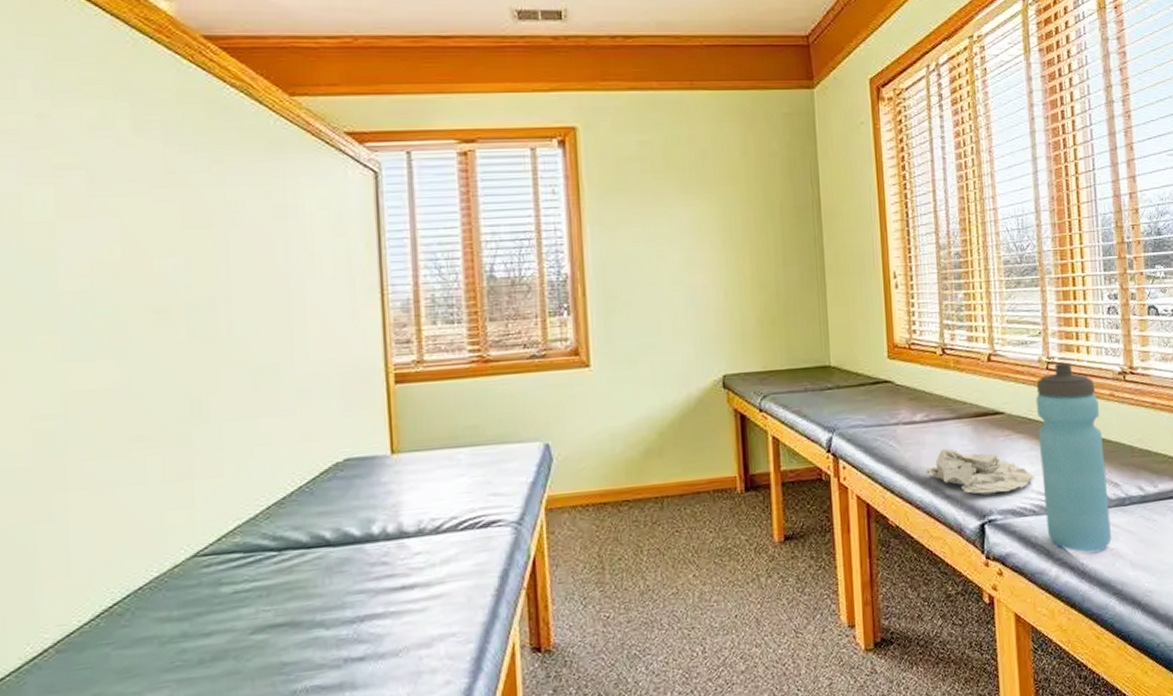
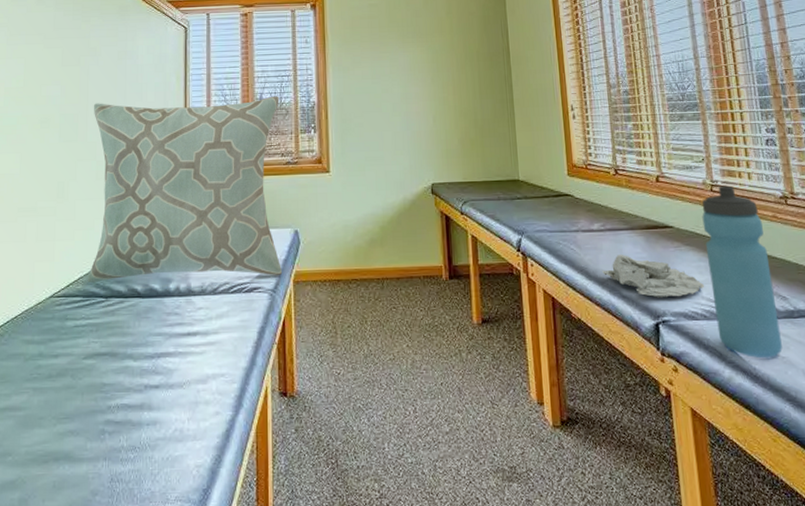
pillow: none [238,267,530,534] -> present [87,96,283,284]

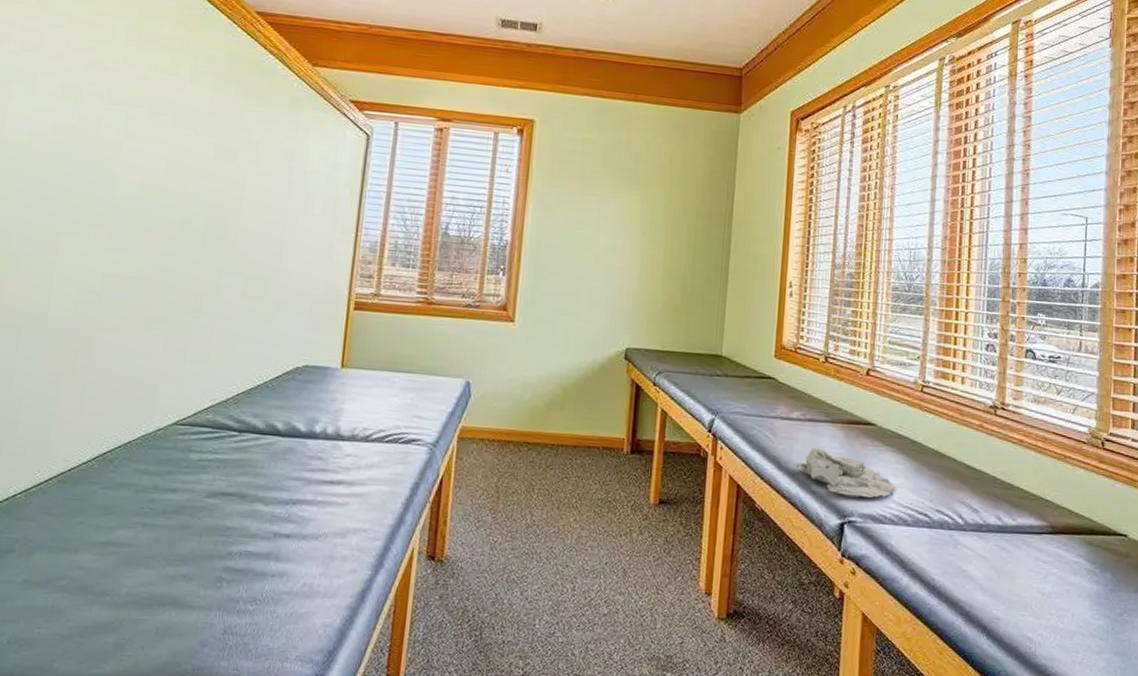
pillow: present [87,96,283,284] -> none [219,208,468,430]
water bottle: present [702,185,783,359] -> none [903,387,968,570]

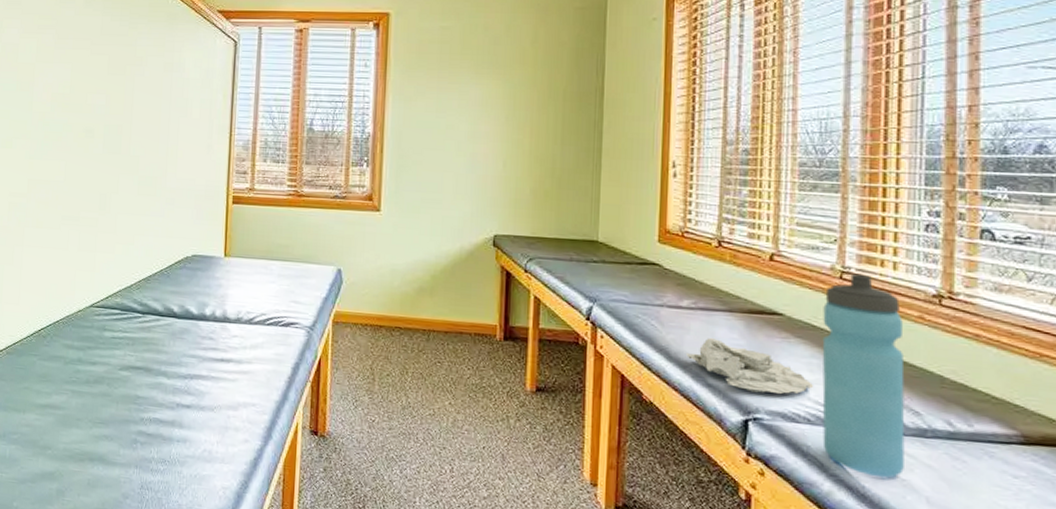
water bottle: none [903,387,968,570] -> present [822,273,905,479]

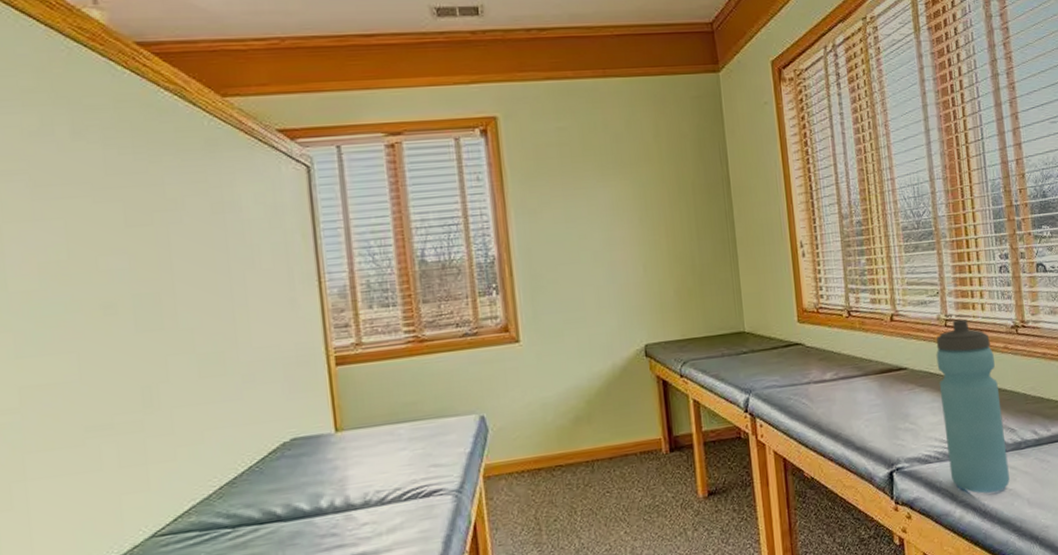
tissue: present [686,337,814,394] -> none [835,403,938,446]

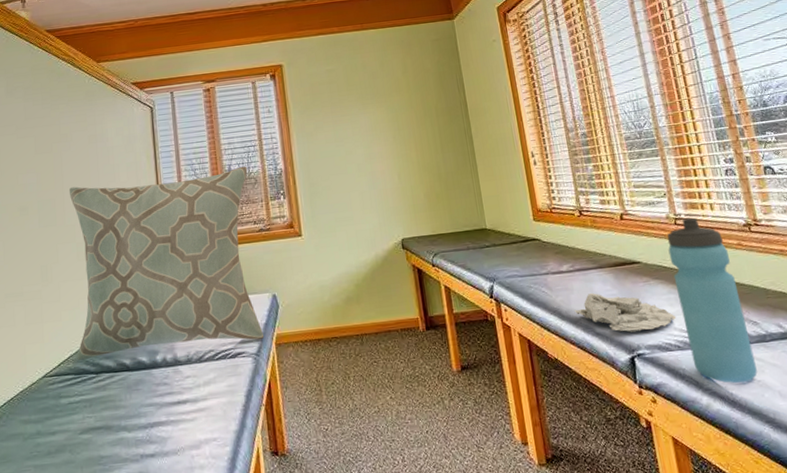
pillow: none [182,251,469,513] -> present [69,166,265,361]
tissue: none [835,403,938,446] -> present [575,292,677,333]

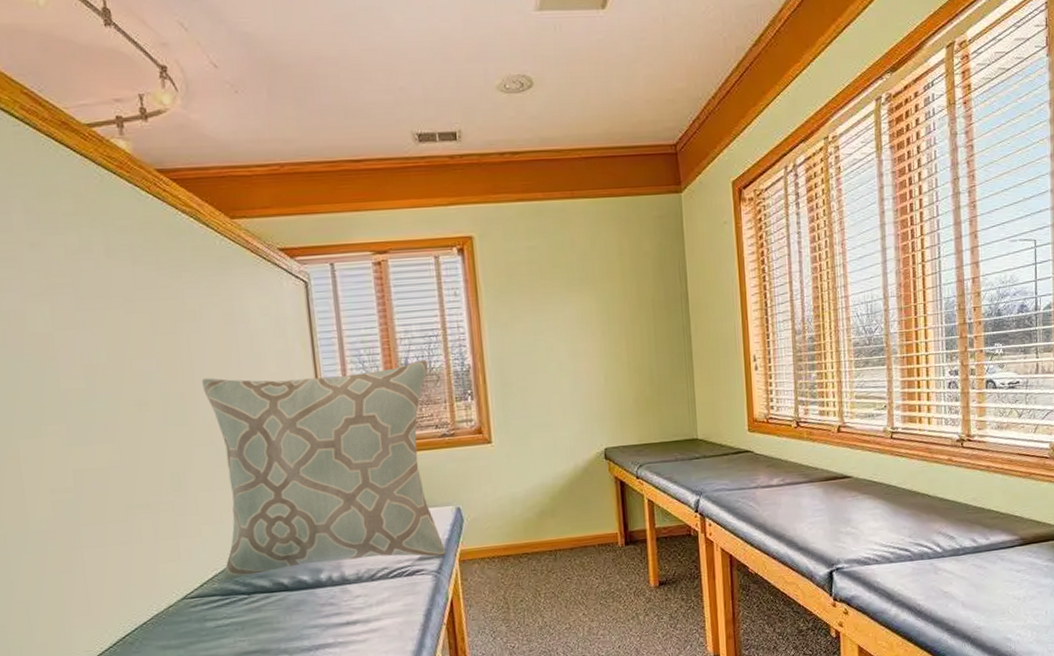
tissue: present [575,292,677,333] -> none [780,507,879,547]
water bottle: present [667,217,758,384] -> none [880,431,946,595]

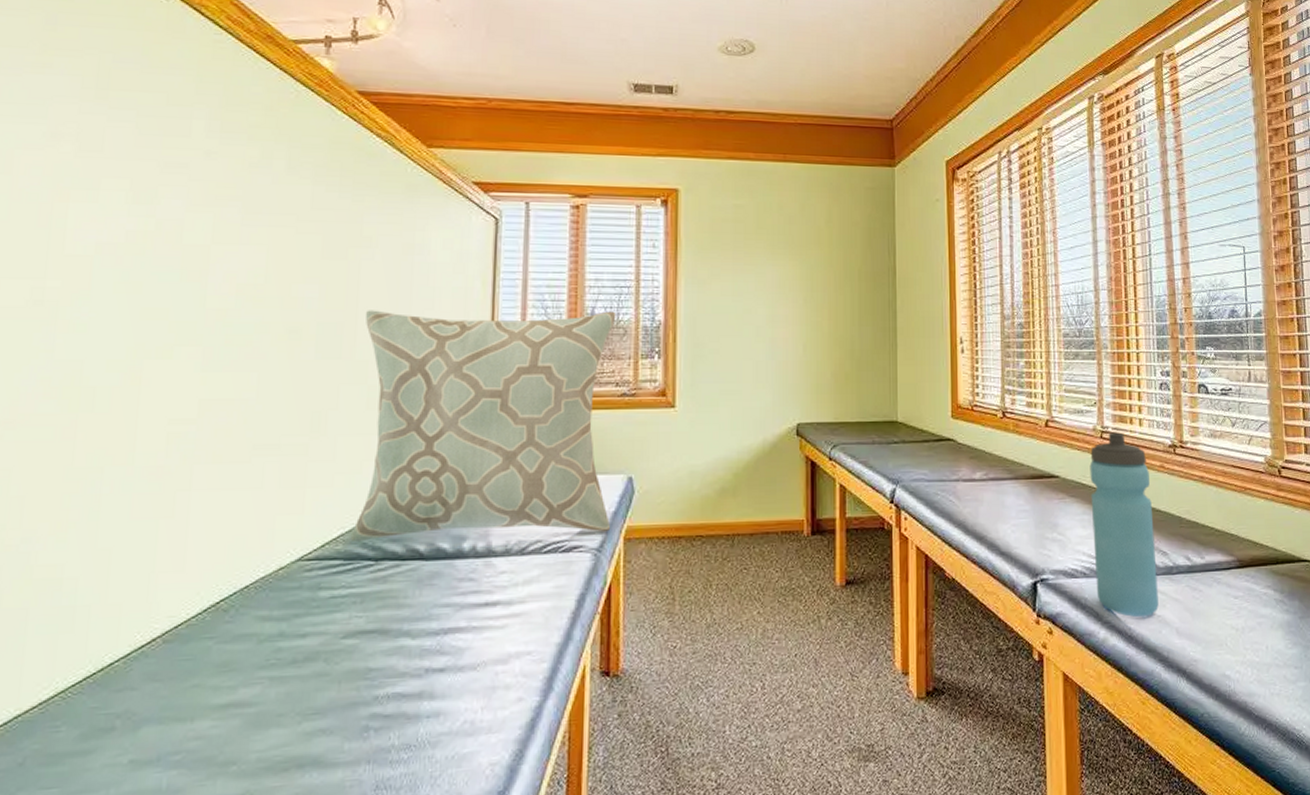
water bottle: none [880,431,946,595] -> present [1089,432,1159,618]

